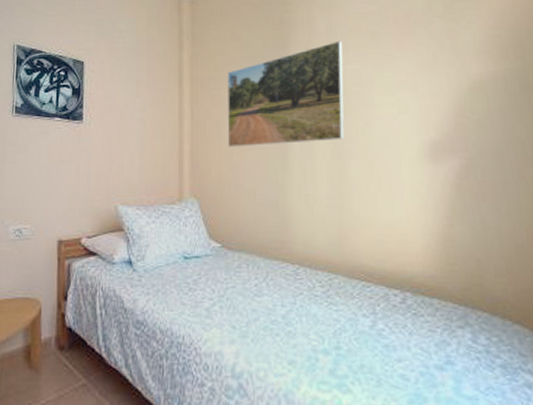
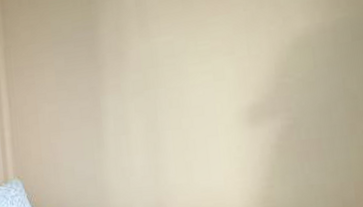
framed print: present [227,40,345,148] -> none [40,13,158,131]

